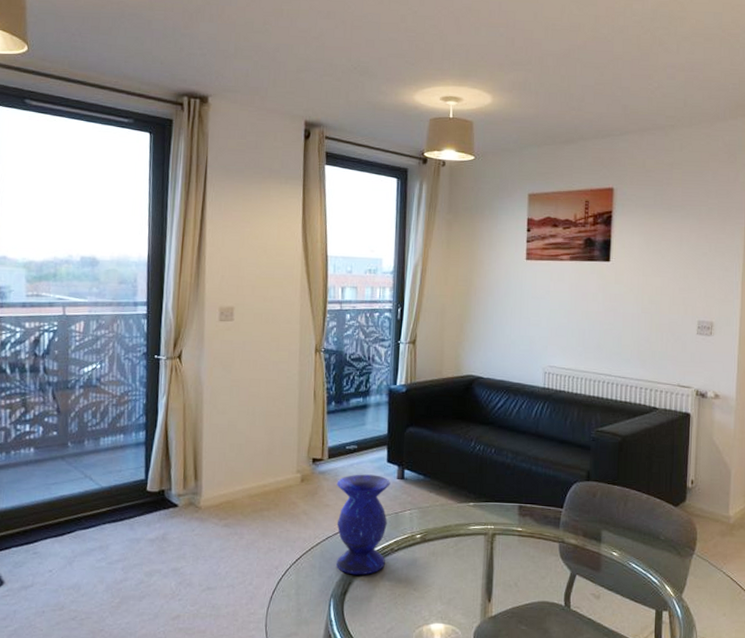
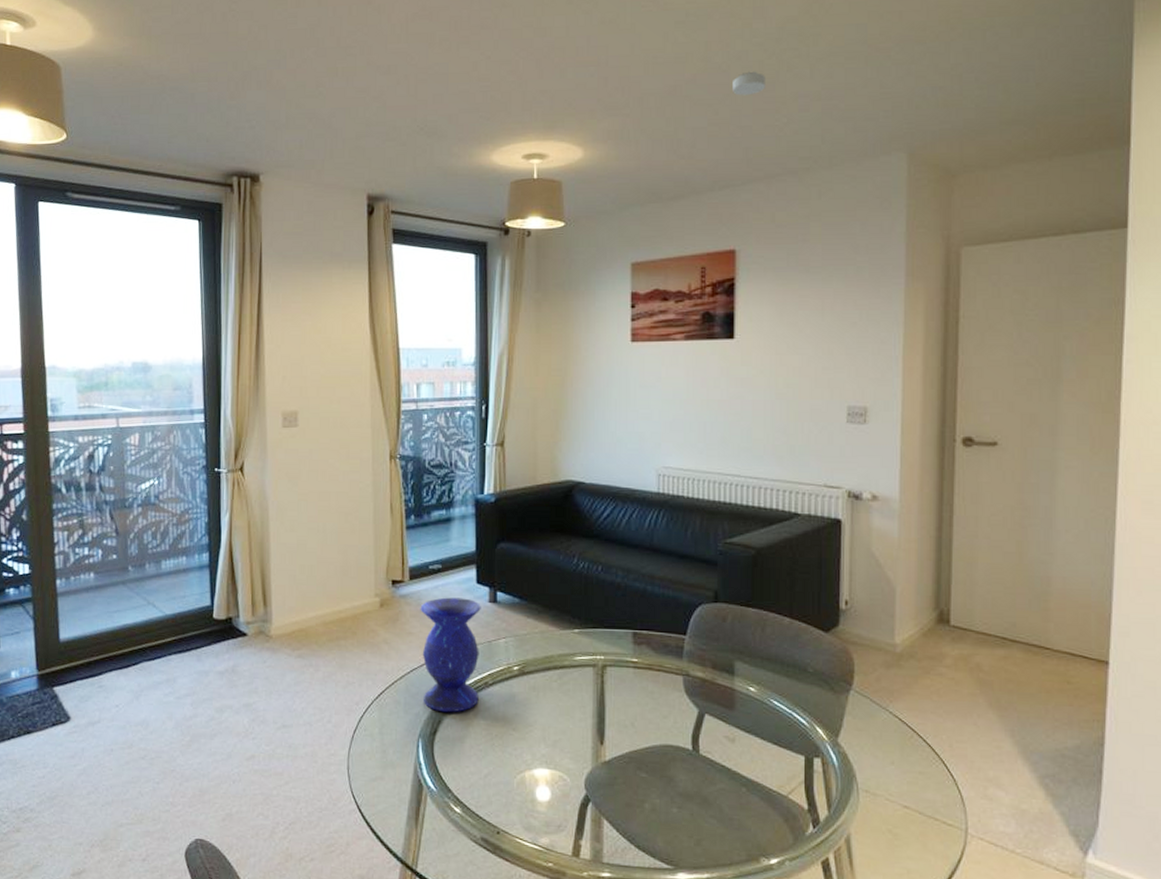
smoke detector: none [615,43,642,63] -> present [733,71,765,96]

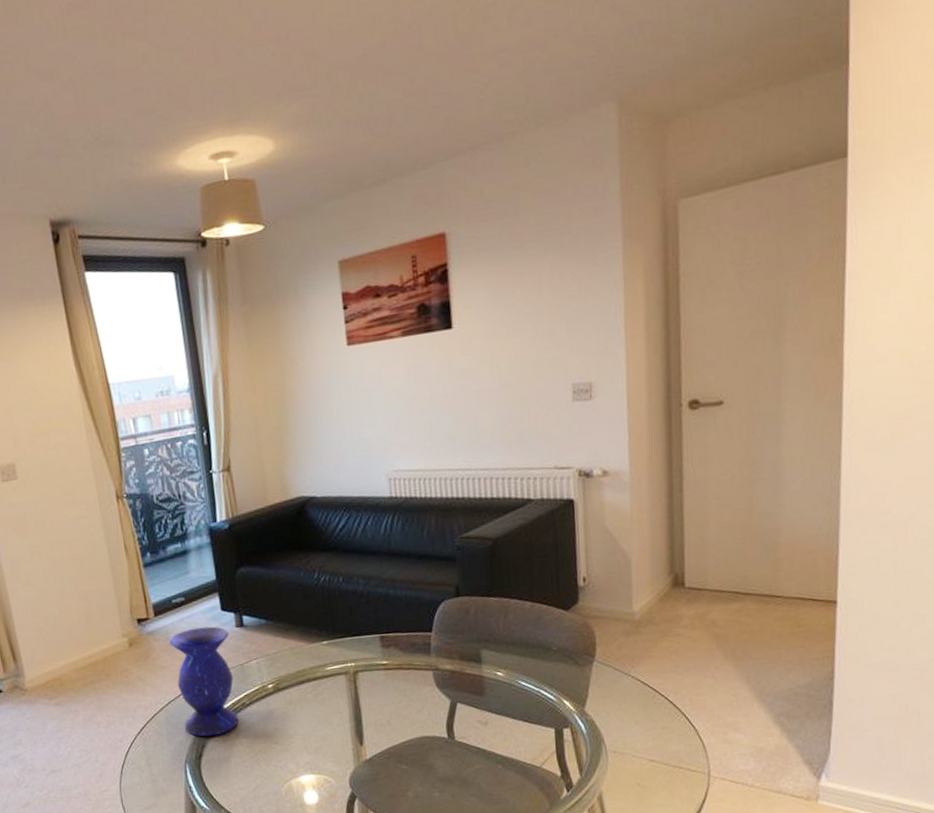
smoke detector: present [733,71,765,96] -> none [426,27,461,59]

